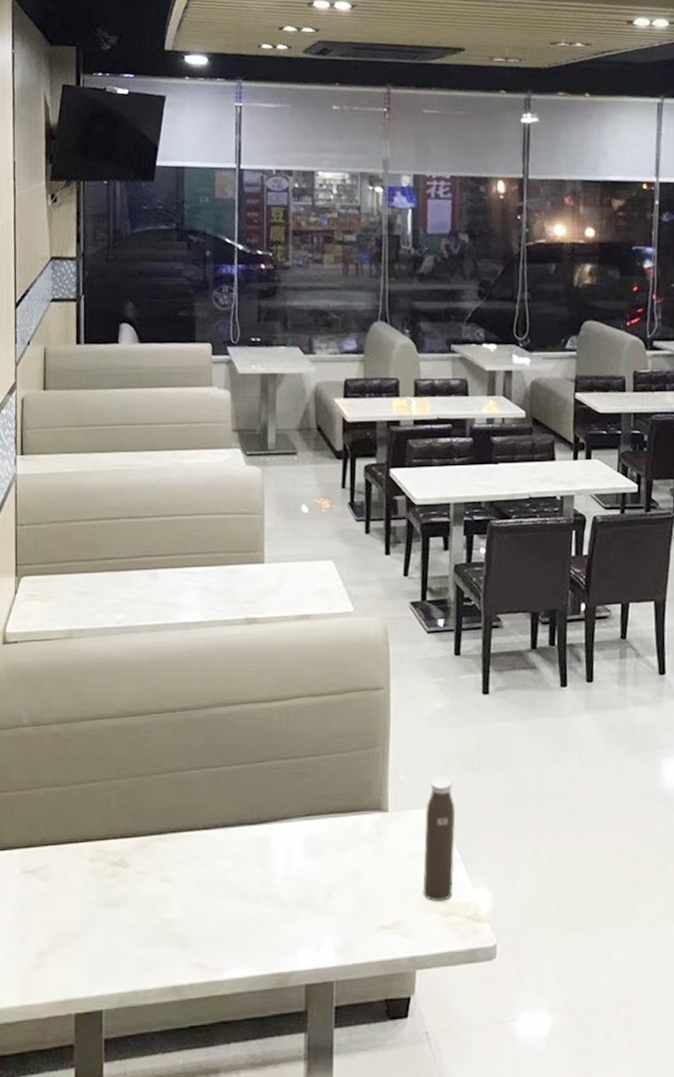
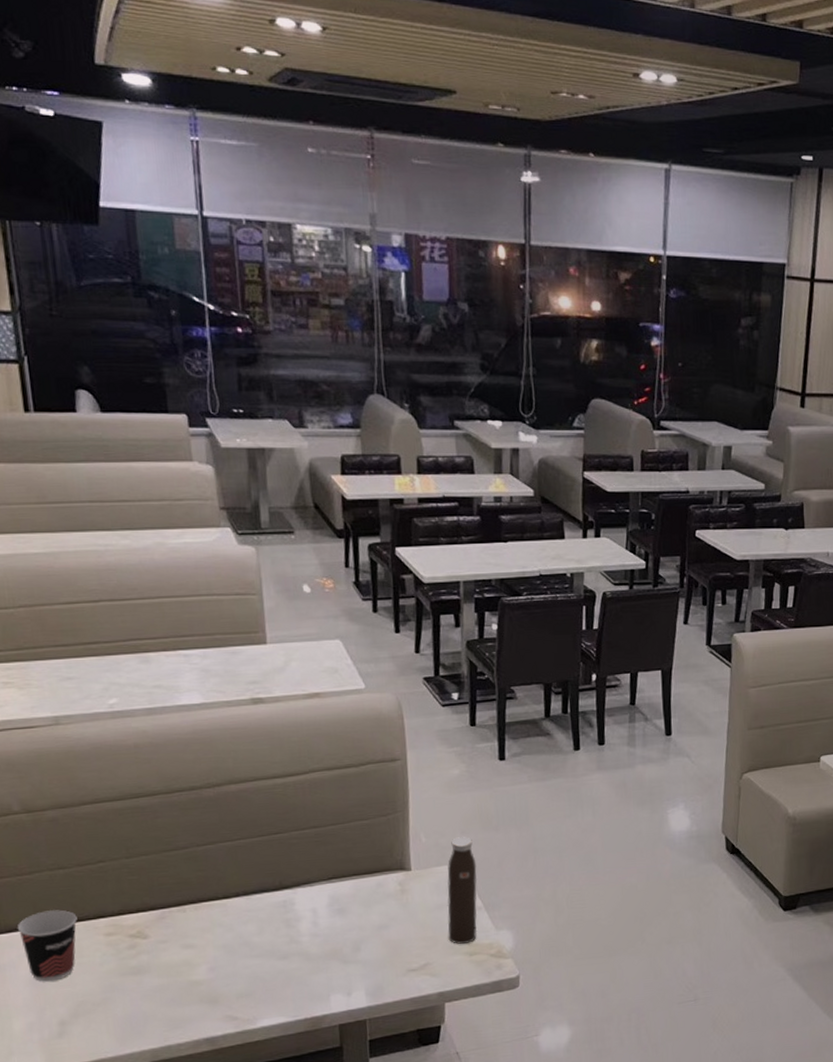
cup: none [11,829,66,907] -> present [17,909,77,982]

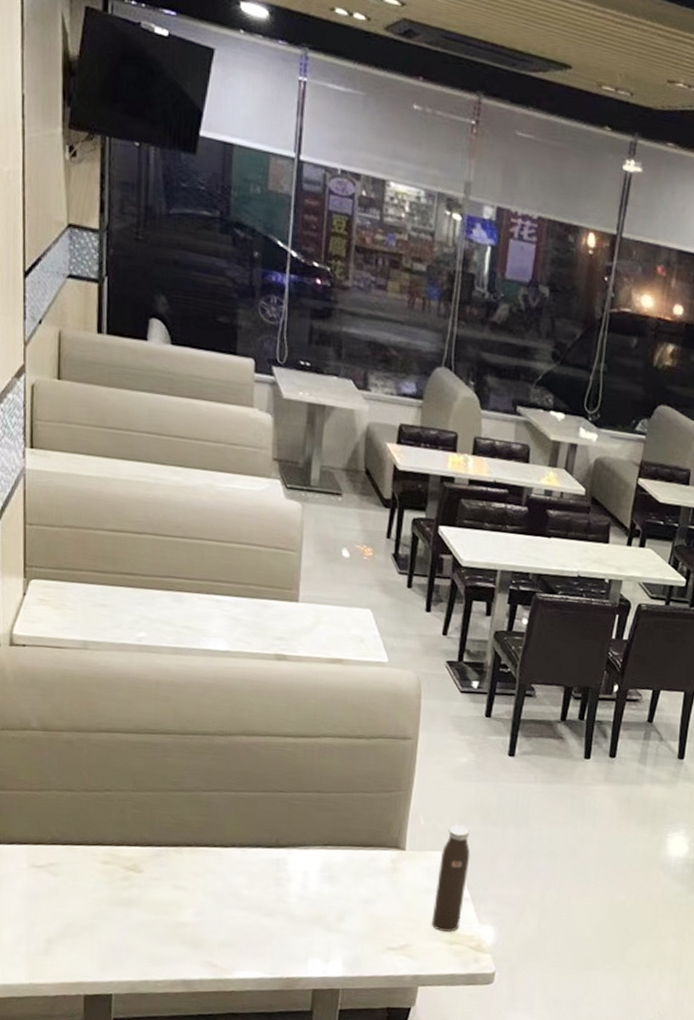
cup: present [17,909,77,982] -> none [19,829,78,899]

